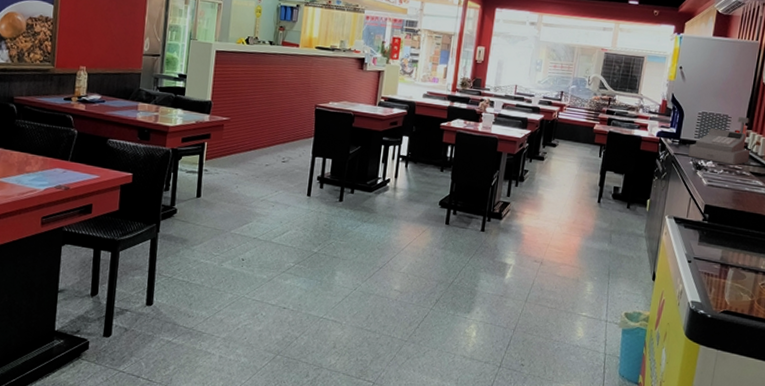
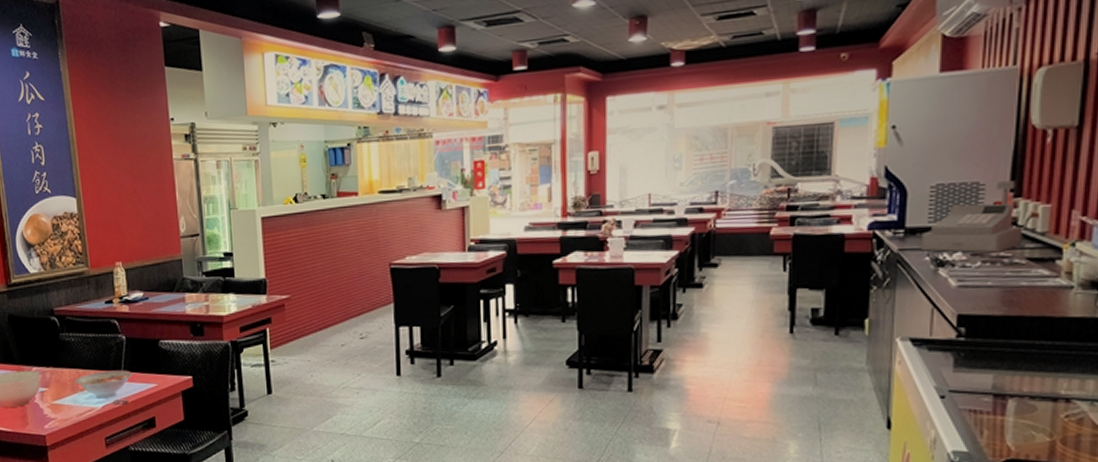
soup bowl: none [22,158,79,183] -> present [74,370,134,398]

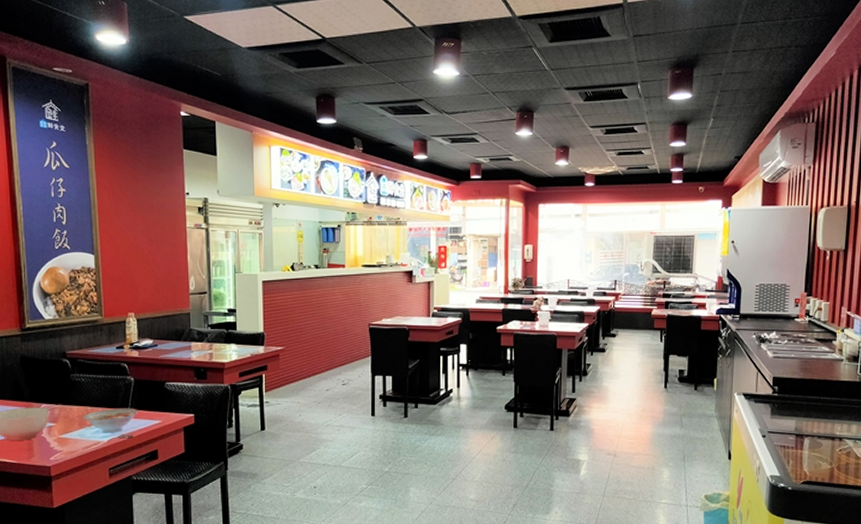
cash register: present [920,180,1023,253] -> none [749,284,813,334]

